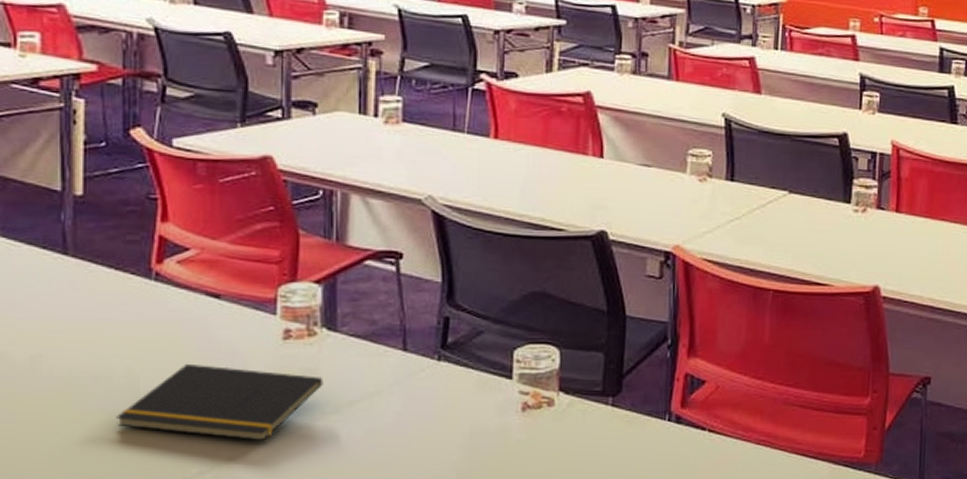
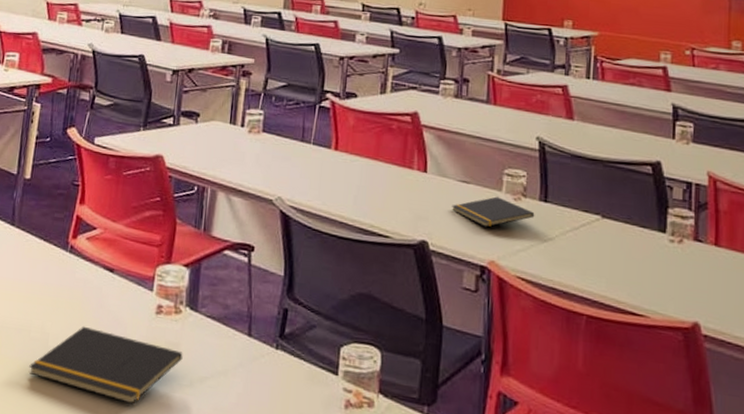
notepad: none [632,179,721,212] -> present [452,196,535,227]

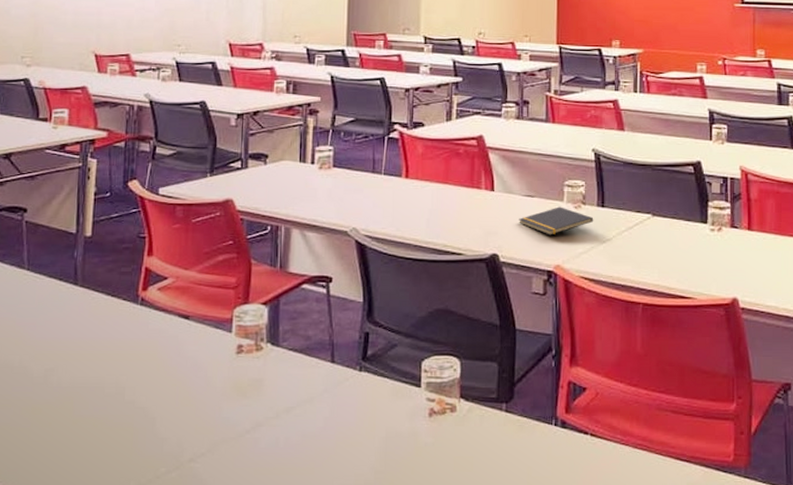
notepad: present [28,326,183,405] -> none [105,375,267,444]

